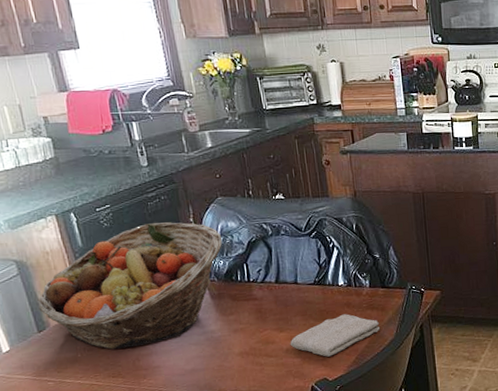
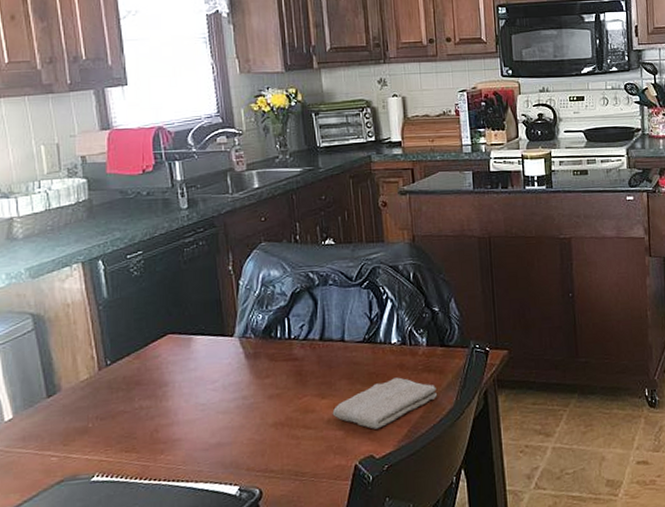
fruit basket: present [38,222,222,350] -> none [51,270,262,418]

